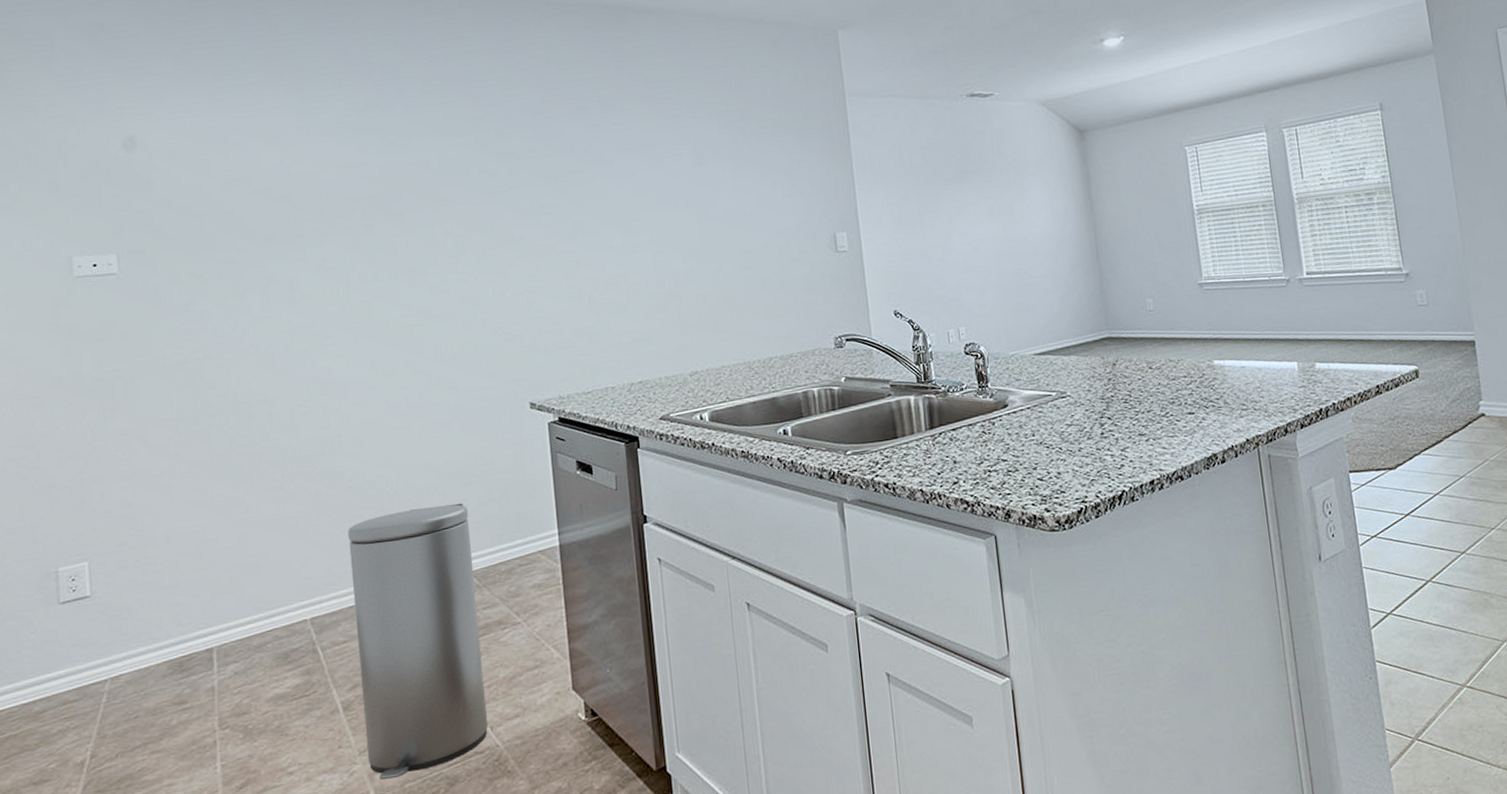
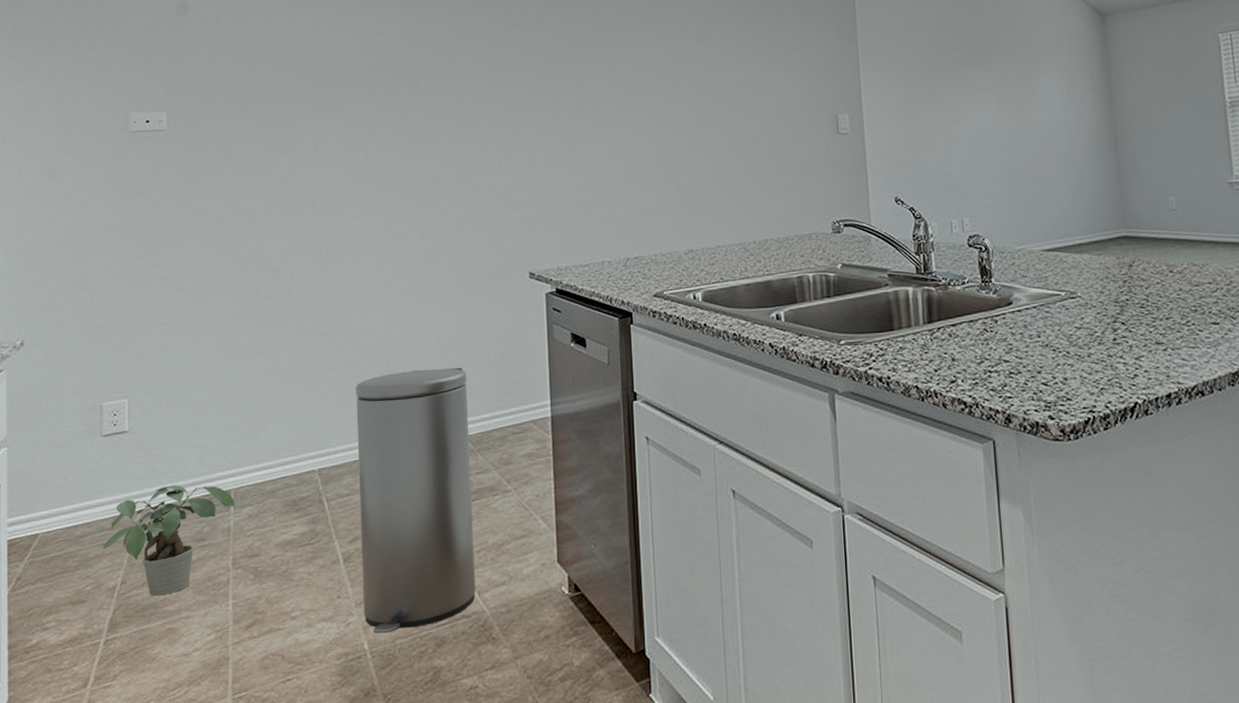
potted plant: none [67,645,219,767] -> present [102,485,235,596]

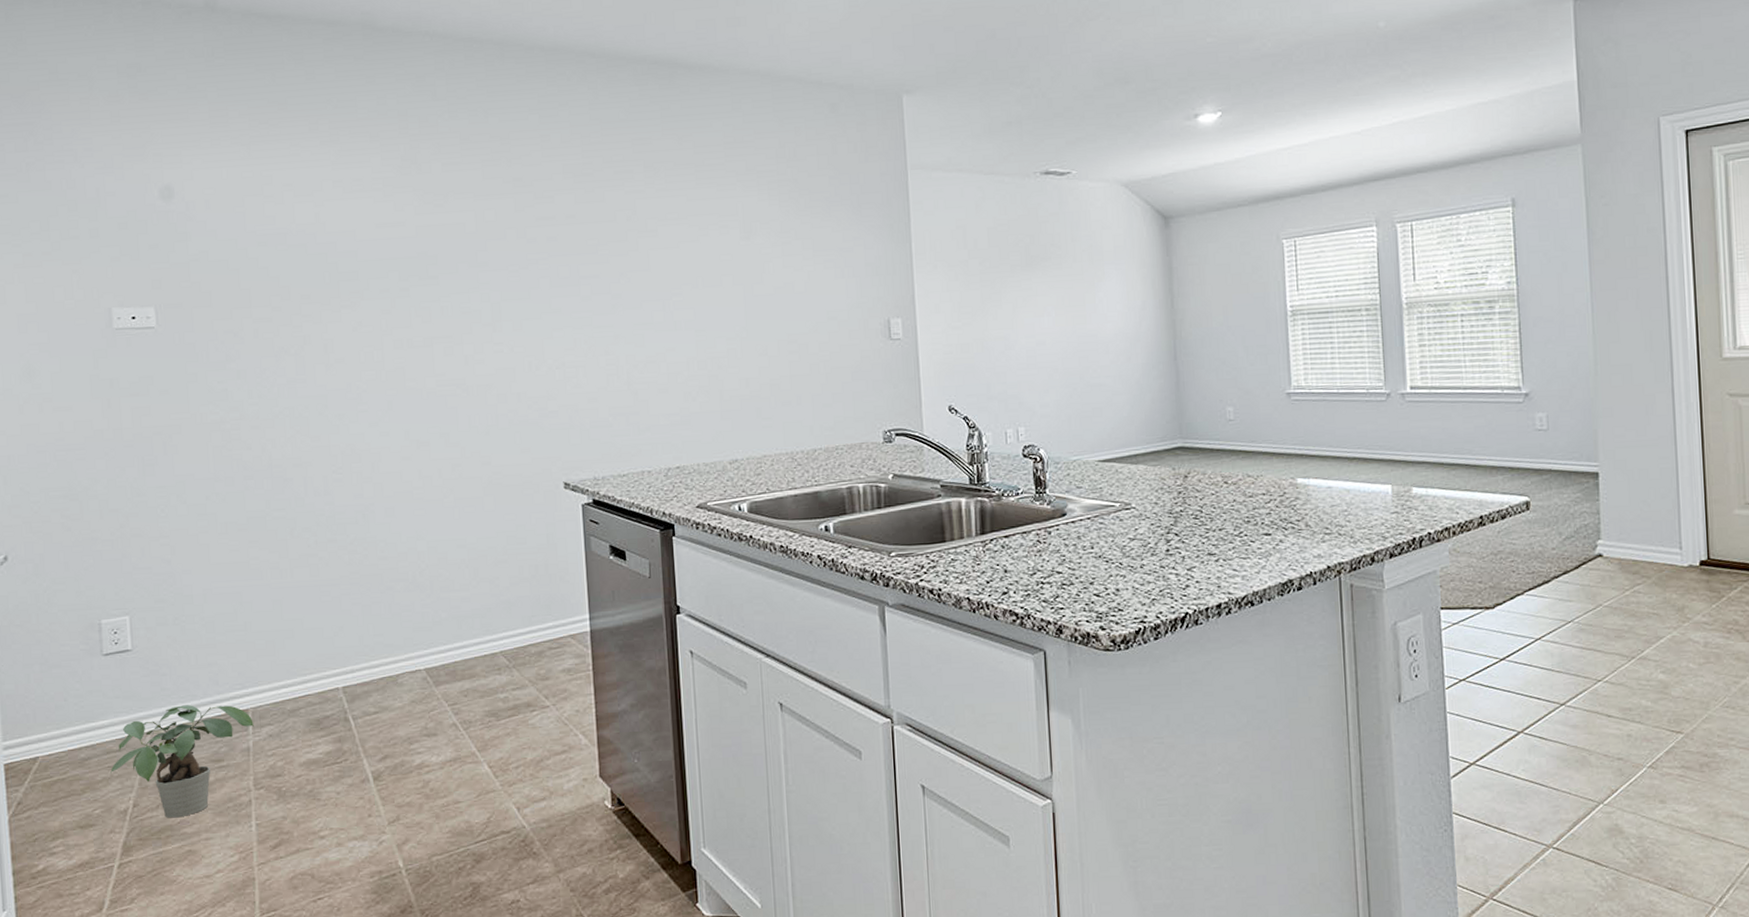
pedal bin: present [356,367,475,634] -> none [380,581,515,851]

